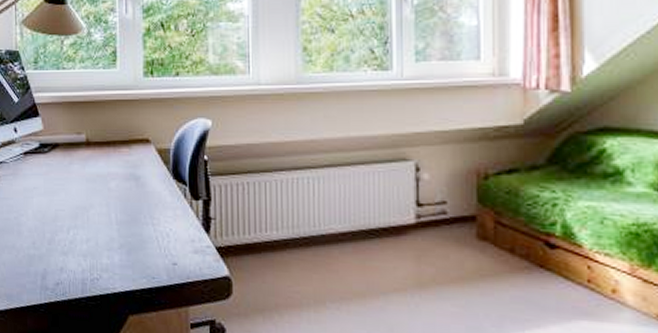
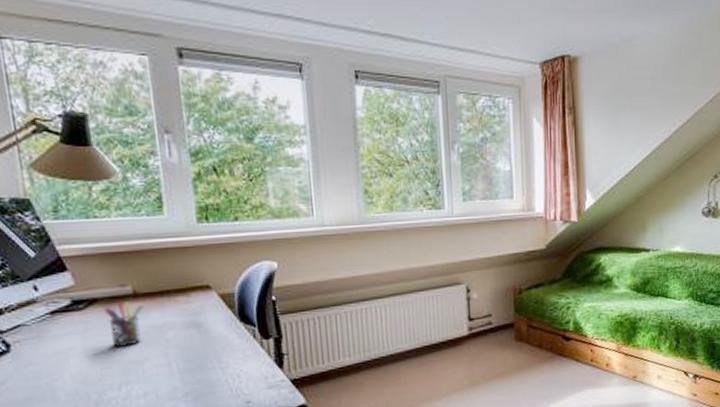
pen holder: none [62,149,93,192] -> present [103,301,143,347]

